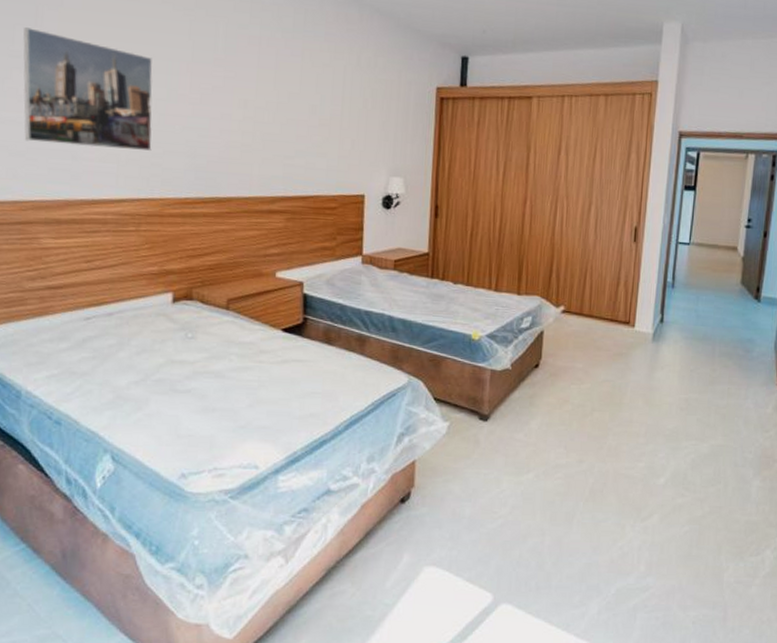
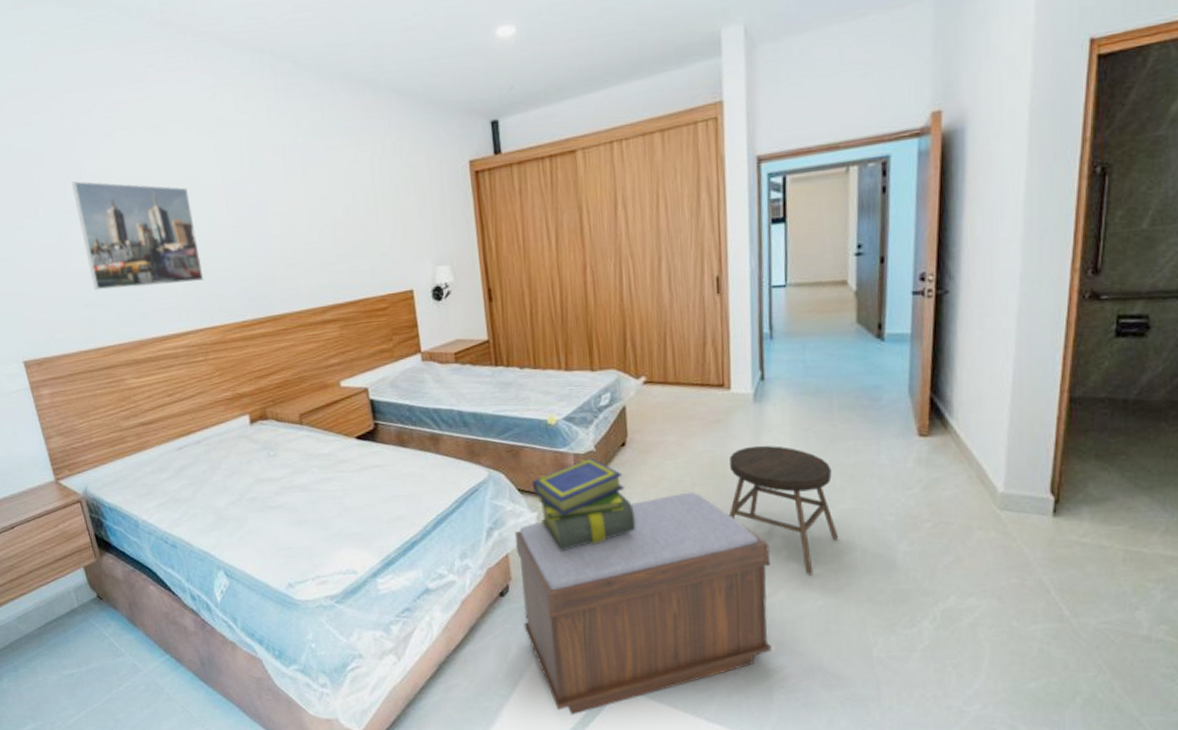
bench: none [419,416,650,628] -> present [514,492,772,715]
stack of books: none [448,374,538,461] -> present [531,457,636,550]
stool: none [619,380,708,503] -> present [728,445,839,576]

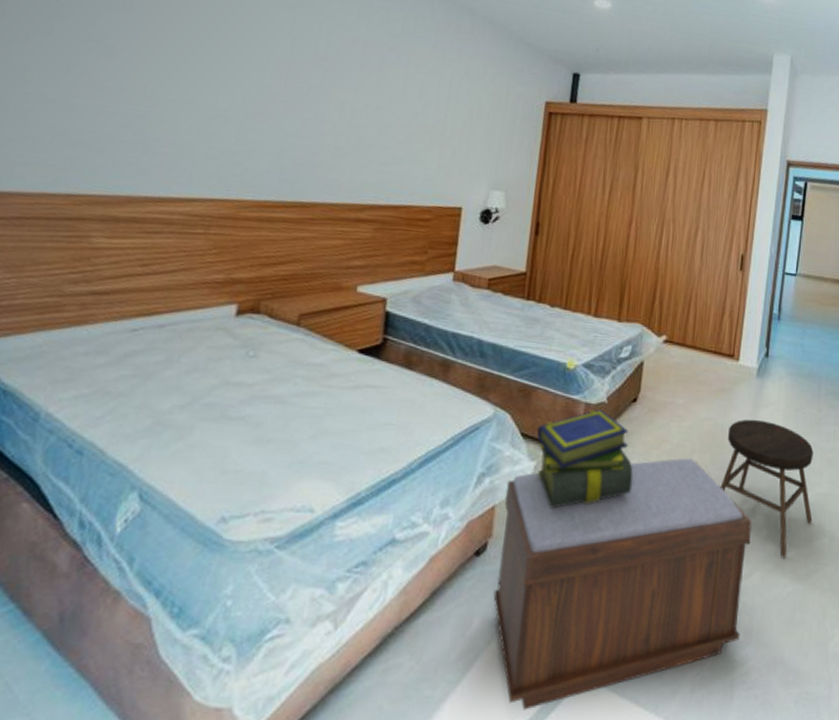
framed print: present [72,181,204,291] -> none [91,11,247,149]

